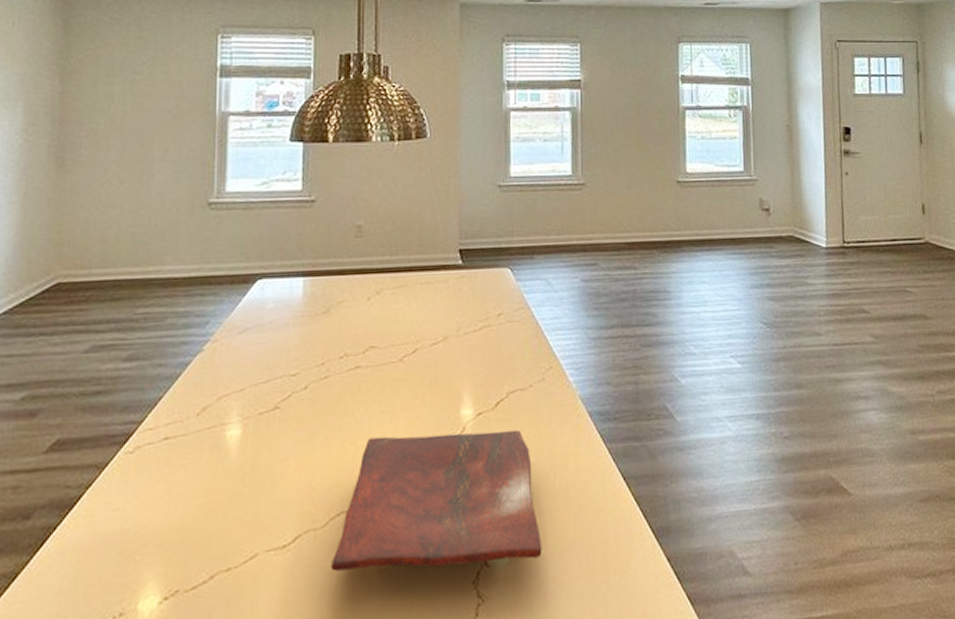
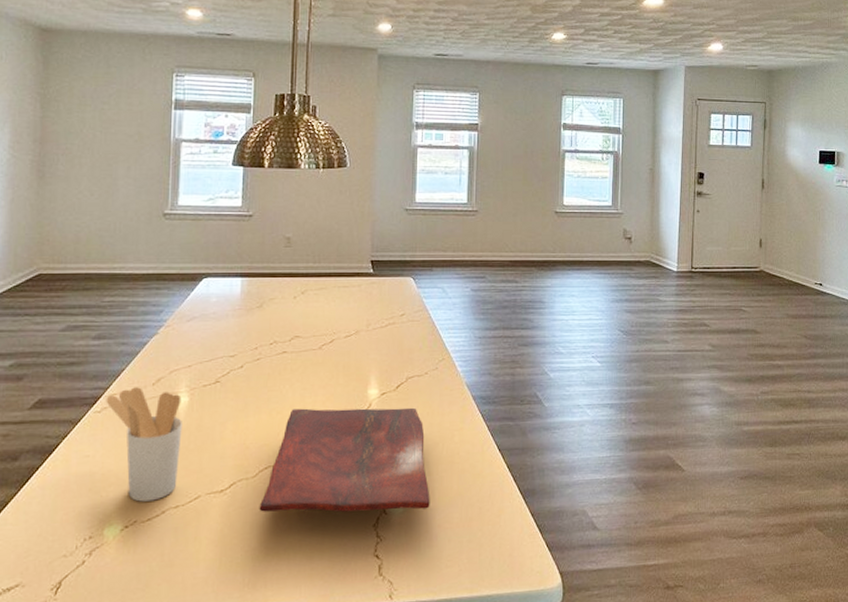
utensil holder: none [139,419,234,566] -> present [106,387,182,502]

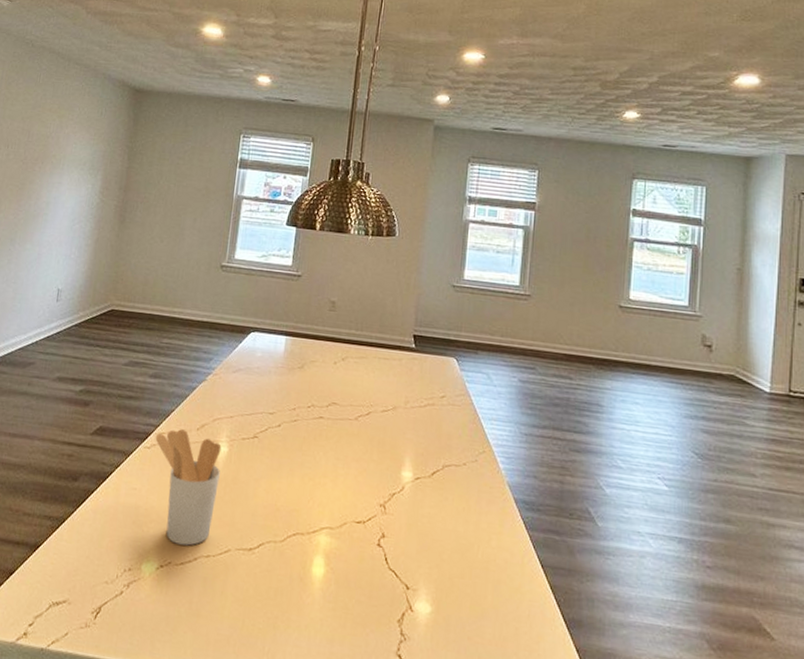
cutting board: present [259,407,430,512] -> none [284,477,461,616]

